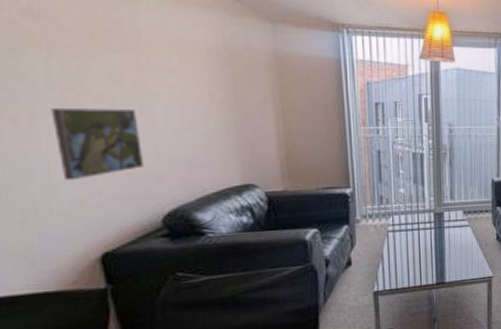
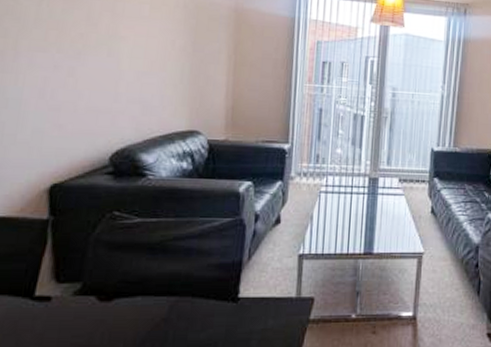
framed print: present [51,108,145,181] -> none [32,45,105,113]

